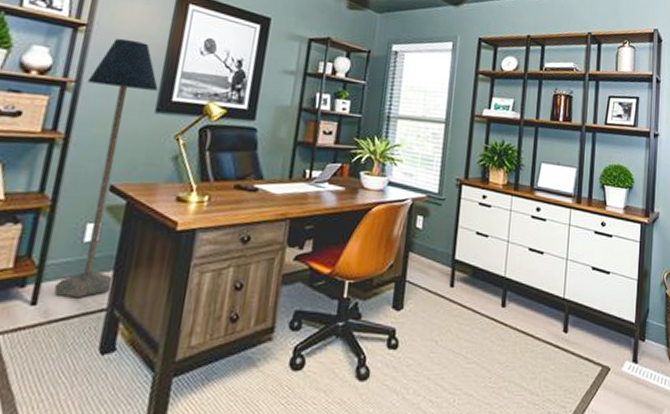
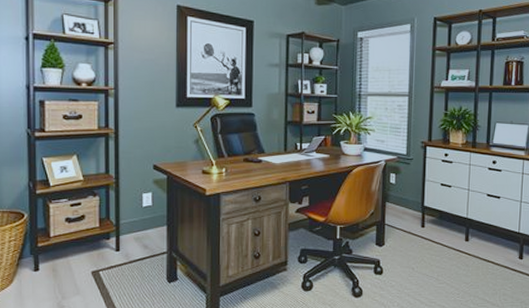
floor lamp: present [54,38,158,297] -> none [122,51,175,244]

